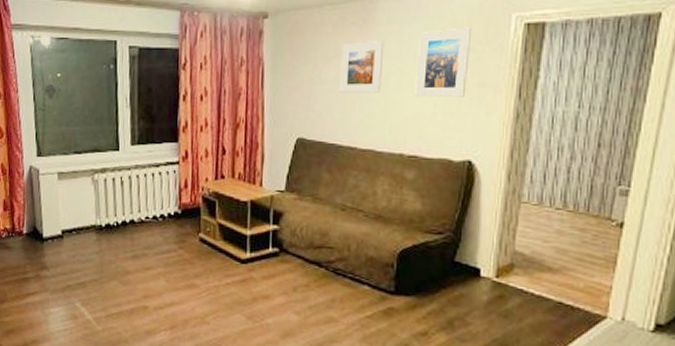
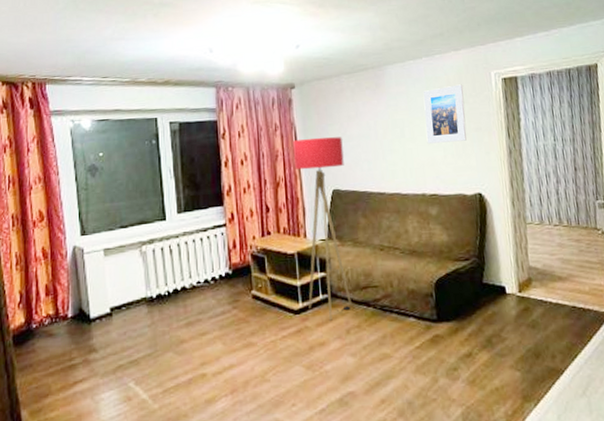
floor lamp: none [256,77,315,275] -> present [292,137,352,321]
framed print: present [340,41,385,93] -> none [361,100,399,146]

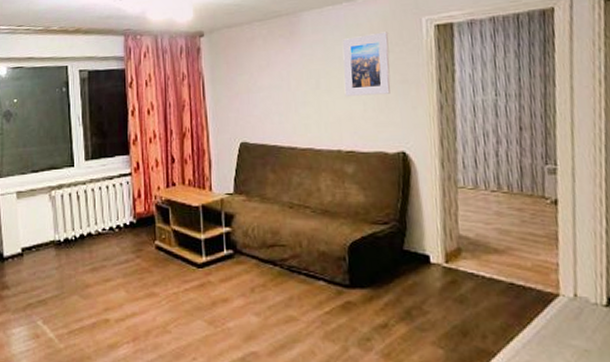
floor lamp: present [292,137,352,321] -> none [200,87,257,277]

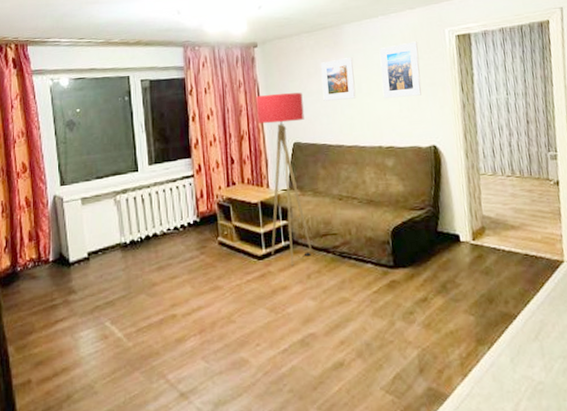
floor lamp: none [200,87,257,277] -> present [255,92,312,266]
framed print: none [273,49,313,98] -> present [320,57,356,101]

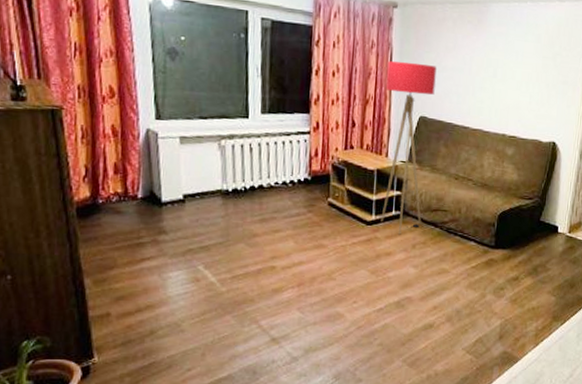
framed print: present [320,57,356,101] -> none [457,38,494,83]
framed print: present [379,41,422,98] -> none [516,35,560,91]

